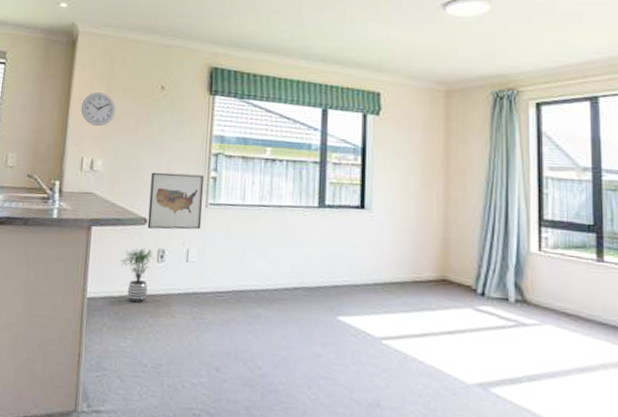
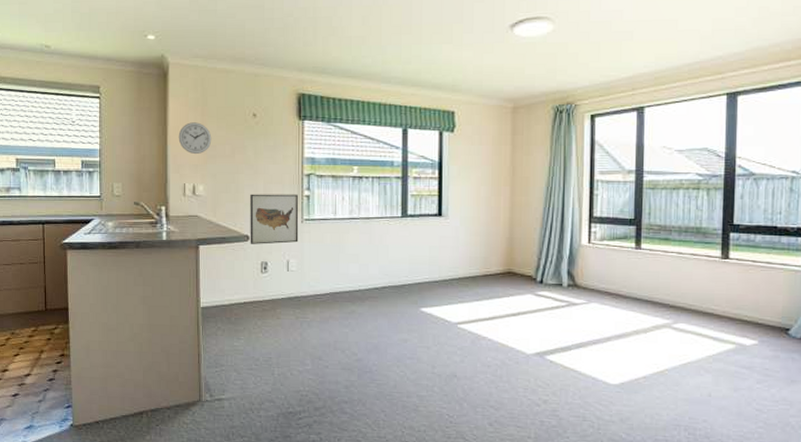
potted plant: present [120,247,153,303] -> none [227,261,257,309]

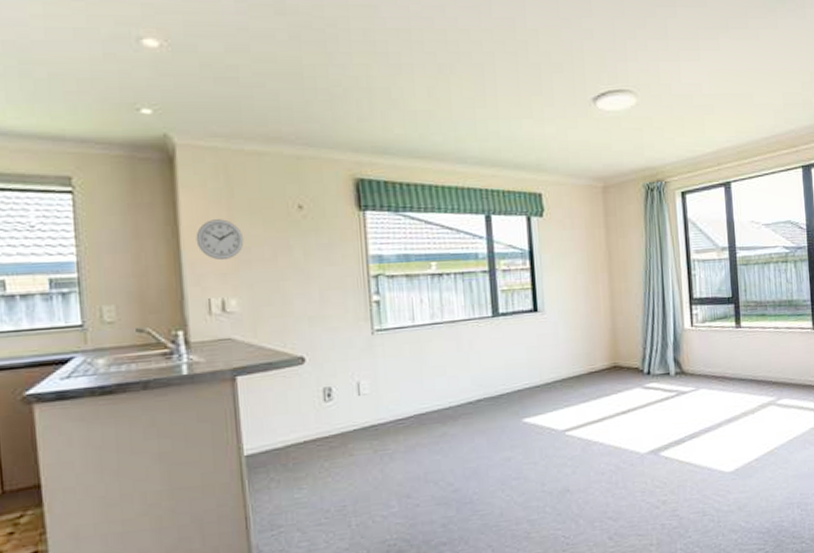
wall art: present [250,194,299,244] -> none [302,300,370,368]

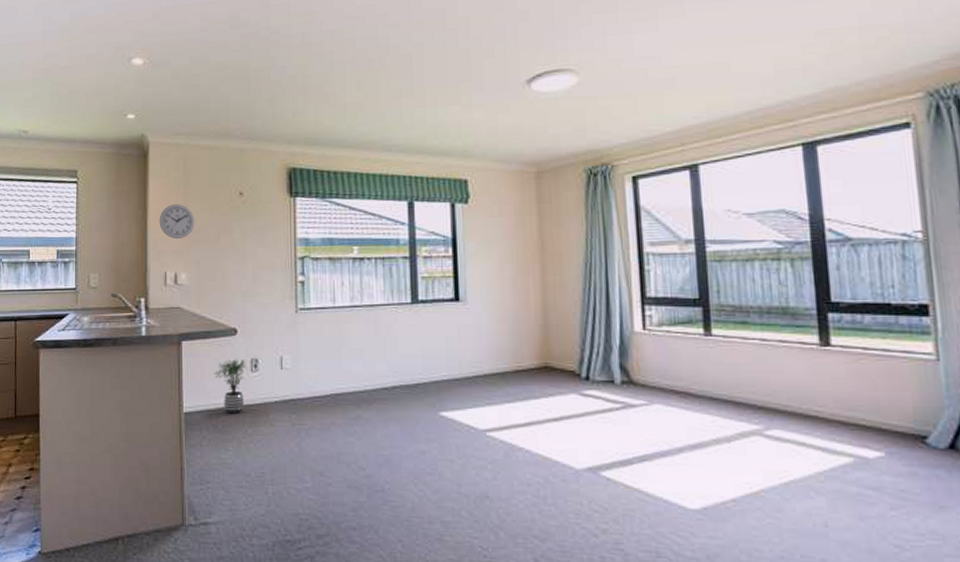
potted plant: none [279,389,318,450] -> present [213,358,246,414]

